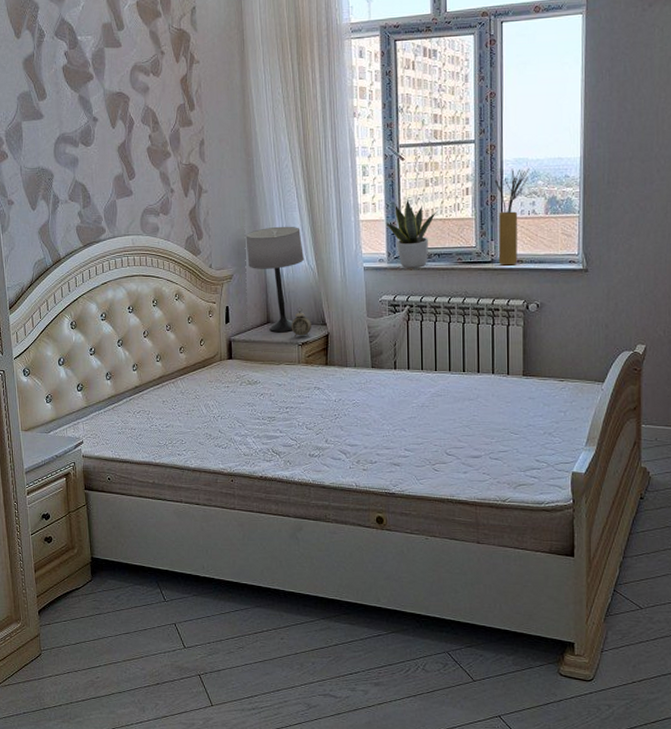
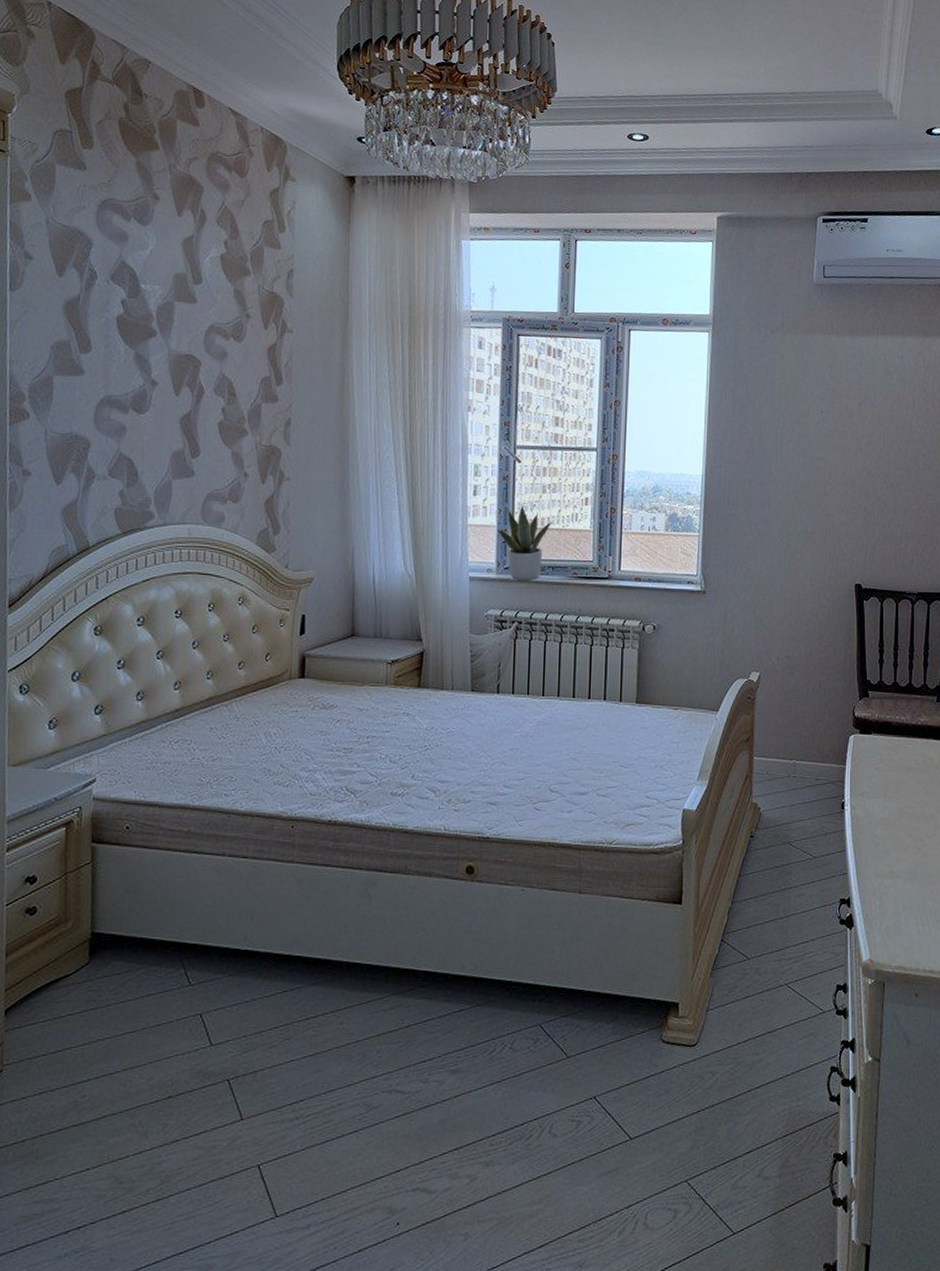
table lamp: present [246,226,305,333] -> none [332,525,402,648]
alarm clock: present [291,307,311,337] -> none [380,619,404,654]
vase: present [494,167,530,266] -> none [615,479,652,583]

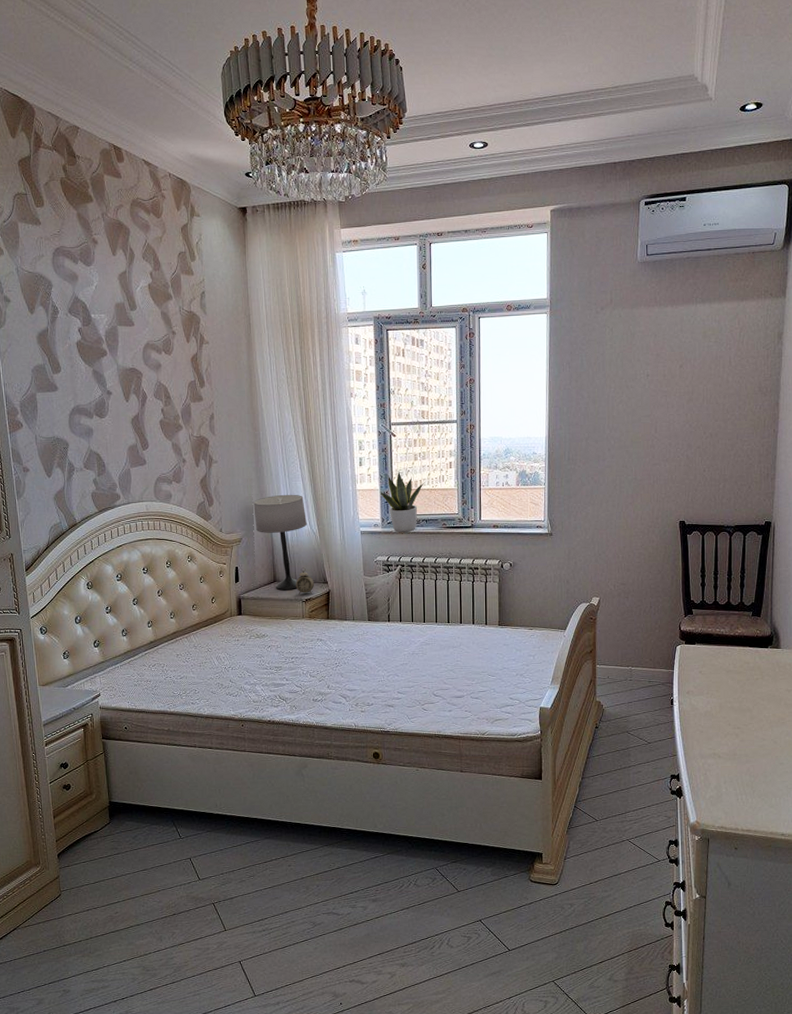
table lamp: none [332,525,402,648] -> present [253,494,308,591]
alarm clock: none [380,619,404,654] -> present [295,567,314,595]

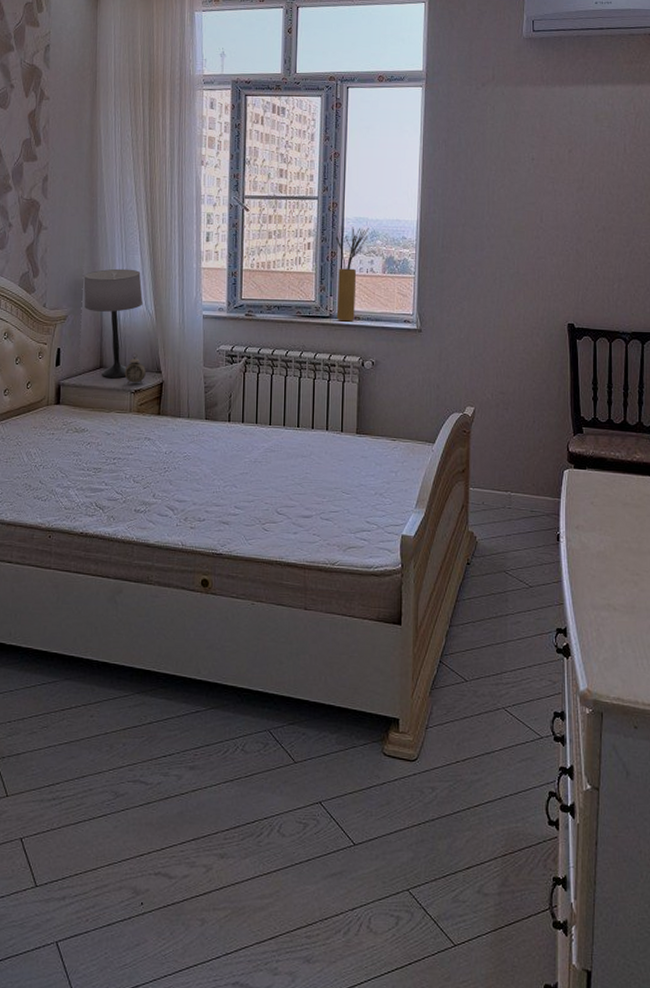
potted plant: present [380,471,425,533] -> none [228,249,279,320]
vase: none [474,445,504,530] -> present [335,225,370,322]

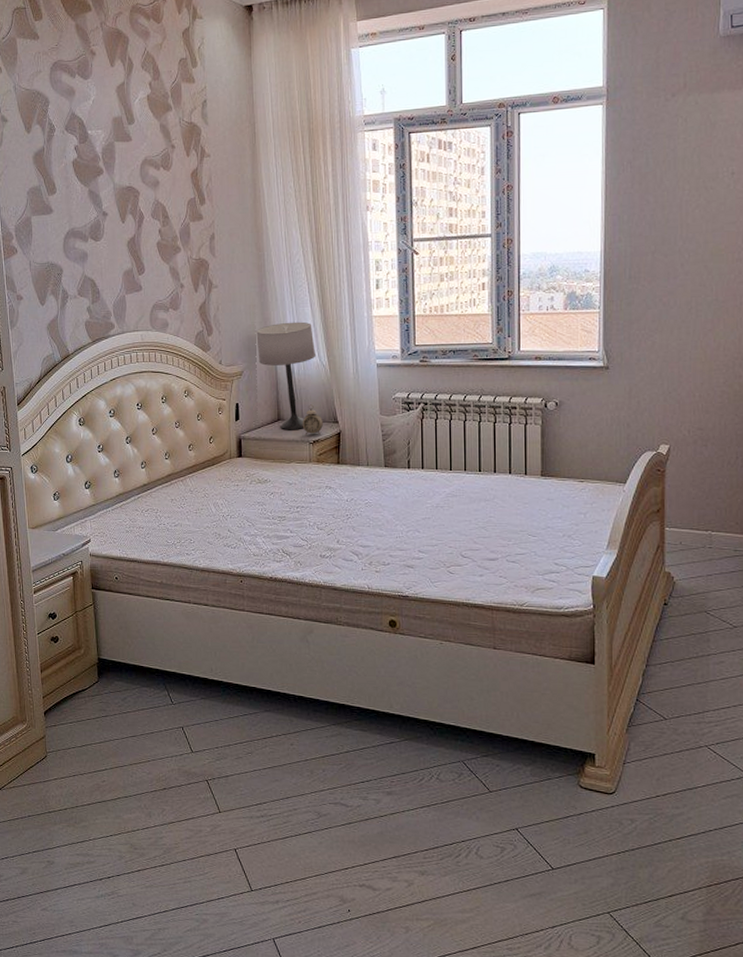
vase: present [335,225,370,322] -> none [511,262,549,363]

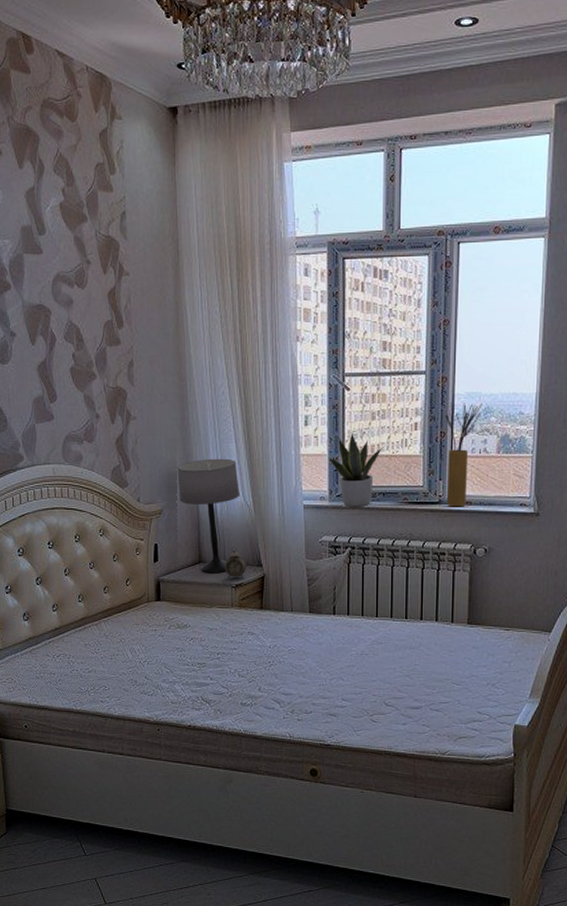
potted plant: none [400,294,453,366] -> present [329,432,384,508]
vase: none [511,262,549,363] -> present [445,402,483,507]

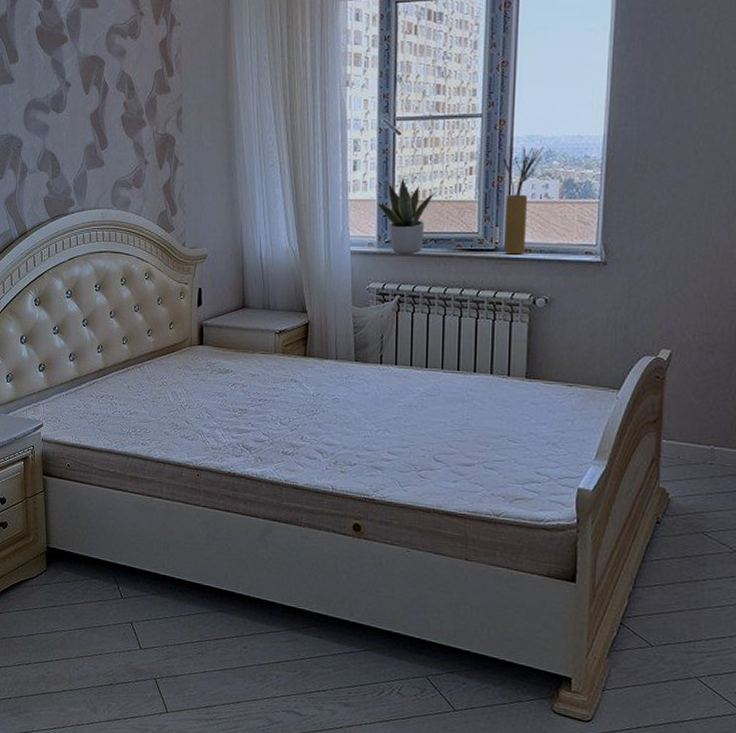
table lamp: present [177,458,241,574] -> none [223,203,286,319]
alarm clock: present [224,546,246,579] -> none [268,292,290,325]

